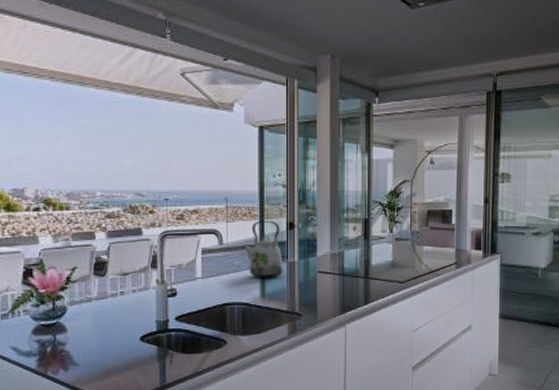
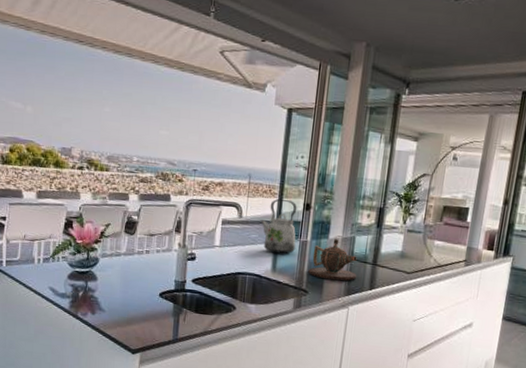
teapot: none [300,256,351,299] -> present [308,239,357,281]

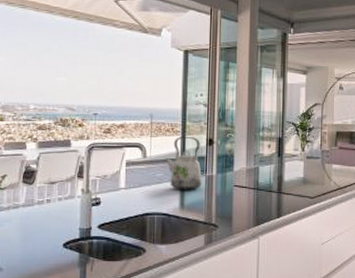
teapot: present [308,239,357,281] -> none [216,171,264,212]

